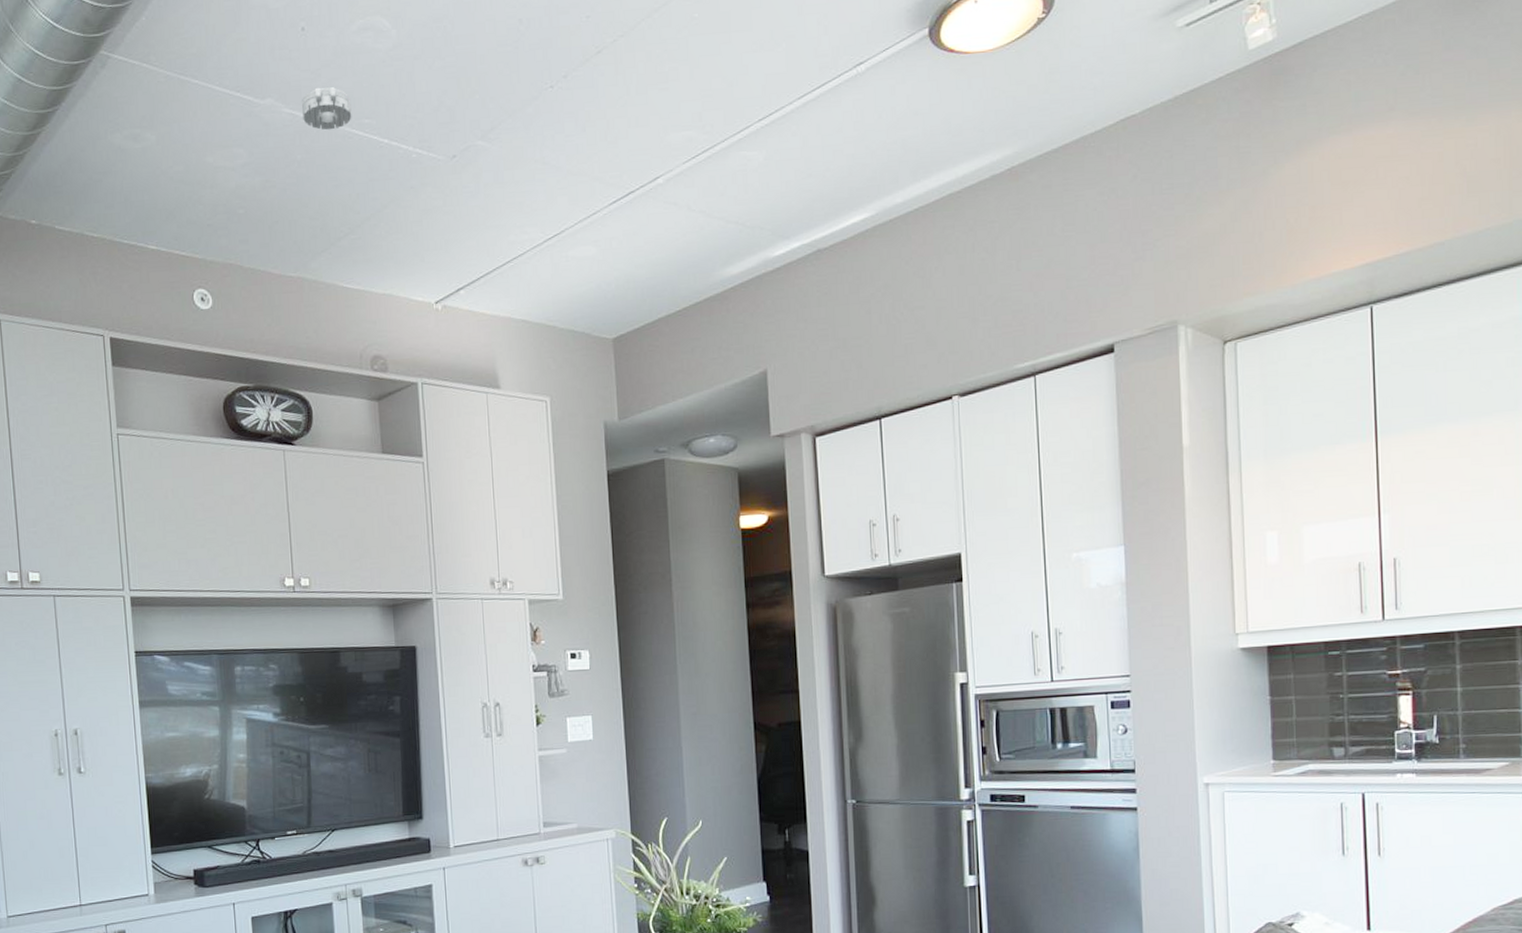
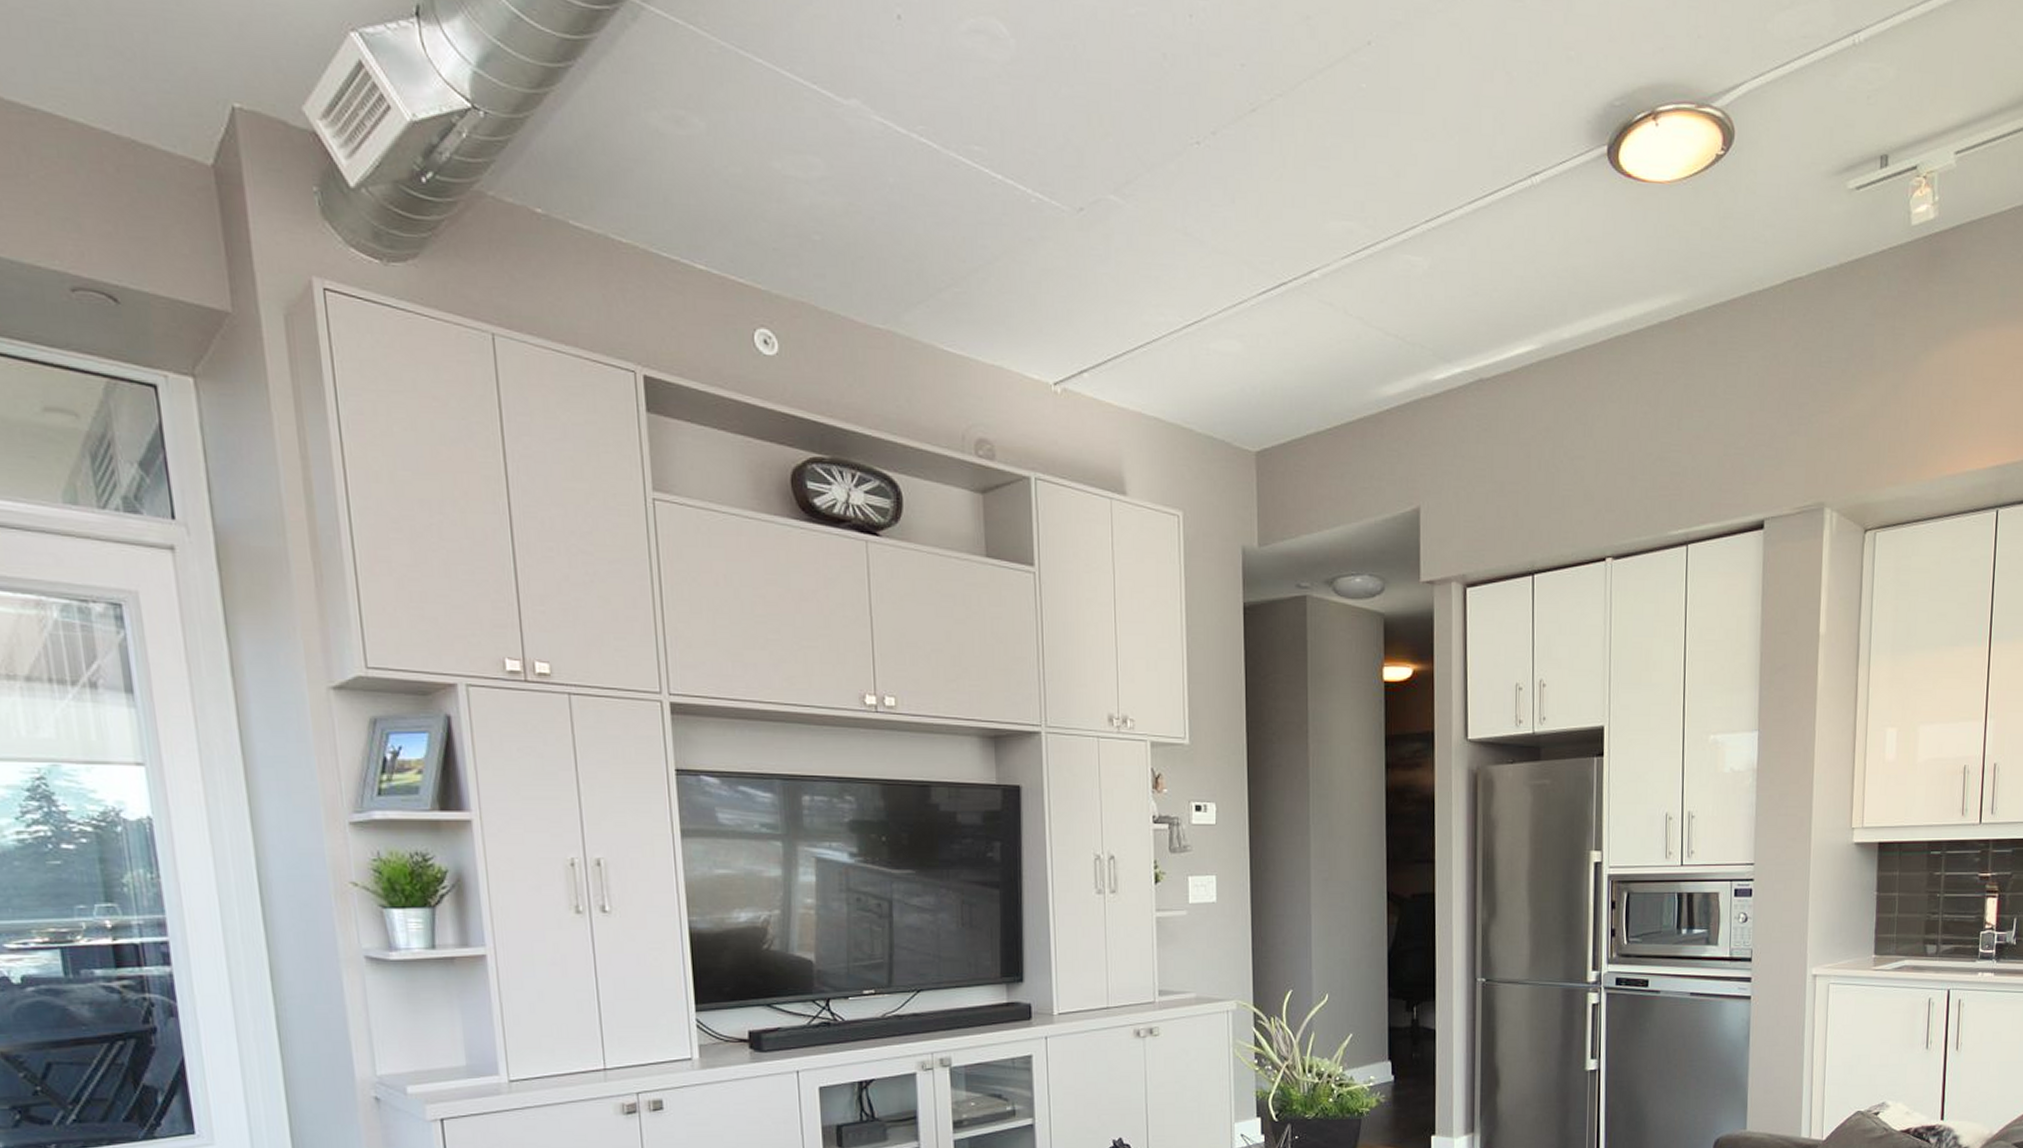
smoke detector: present [302,87,352,130] -> none [896,95,959,153]

